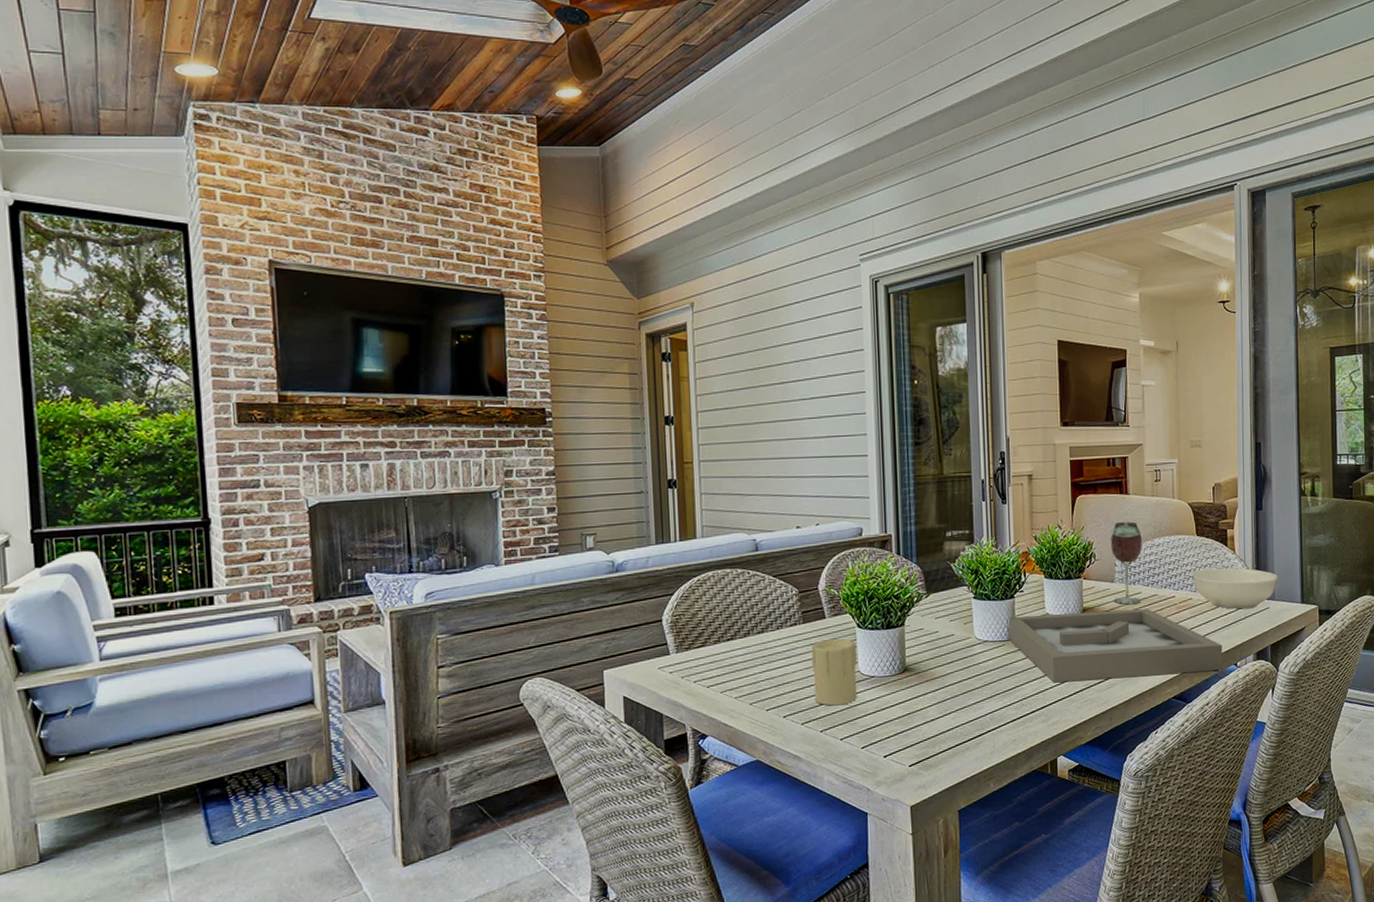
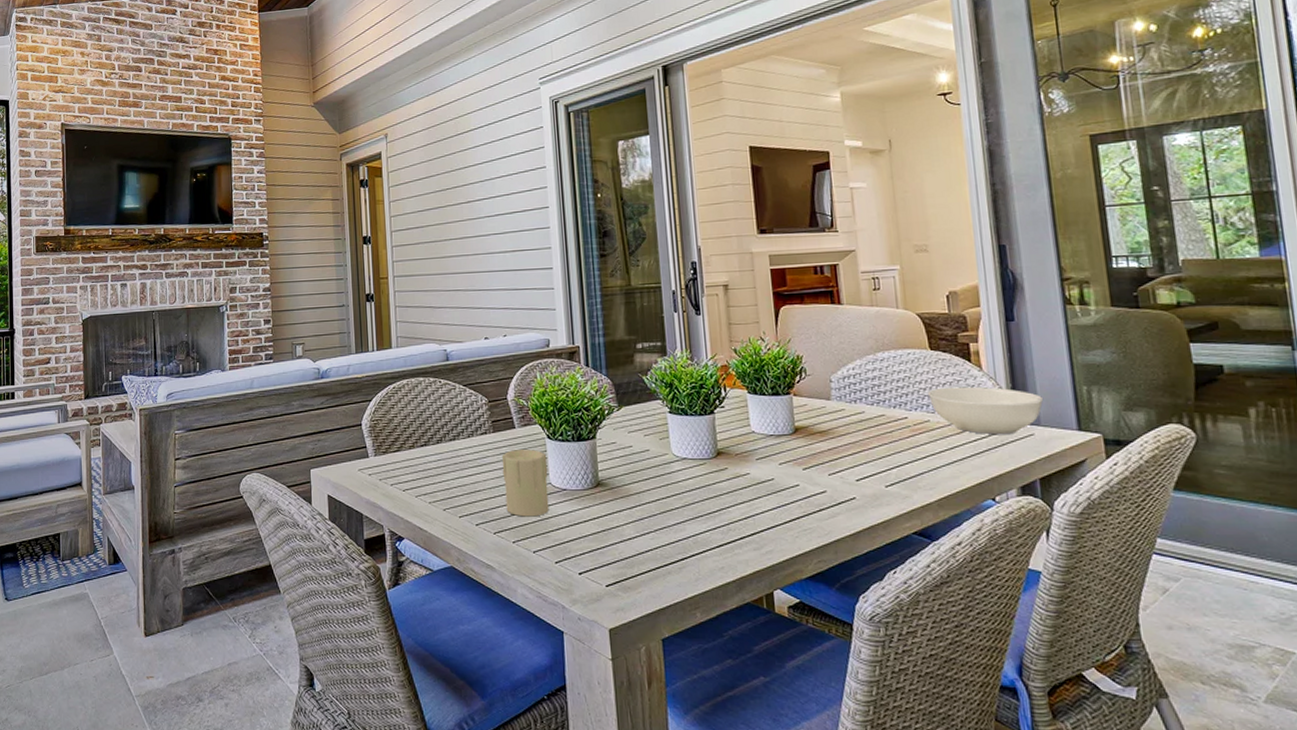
decorative tray: present [1007,608,1223,683] -> none [707,429,977,508]
wineglass: present [1110,522,1142,604] -> none [822,334,864,424]

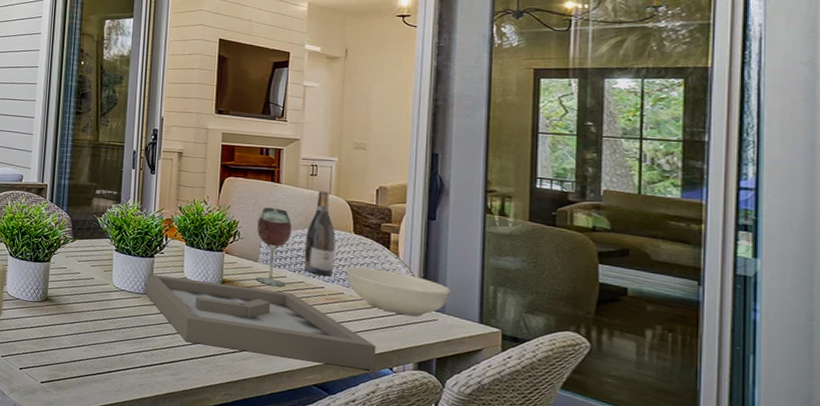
decorative tray: none [707,429,977,508] -> present [144,273,376,372]
wineglass: none [822,334,864,424] -> present [256,207,292,287]
wine bottle: none [878,305,915,404] -> present [303,190,336,277]

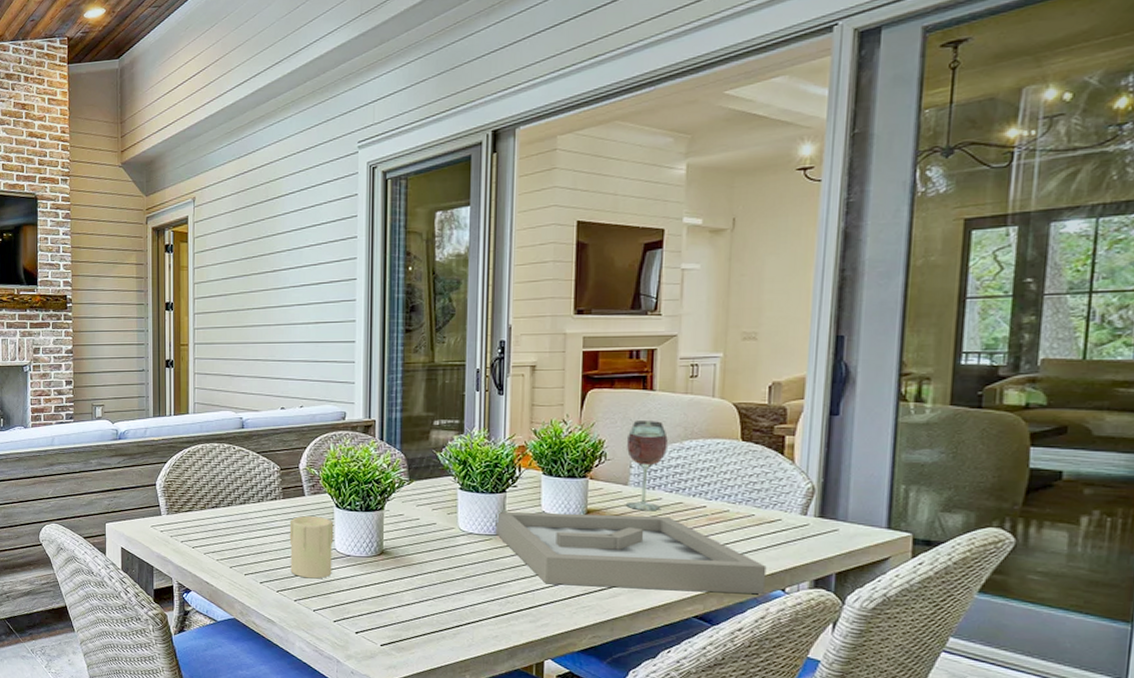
wine bottle: present [303,190,336,277] -> none [682,394,720,493]
bowl: present [345,267,452,317] -> none [731,479,856,529]

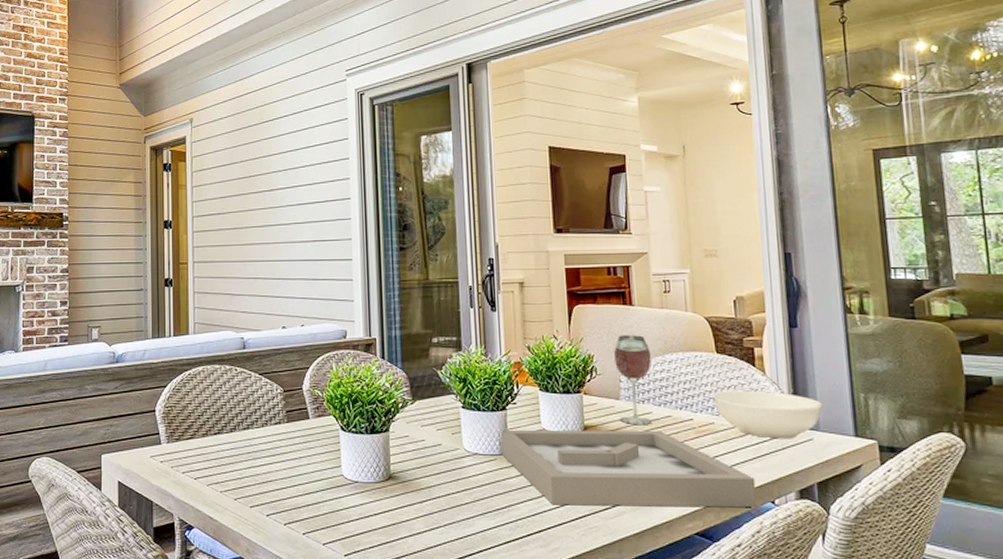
candle: present [289,516,334,579] -> none [295,441,341,509]
bowl: none [731,479,856,529] -> present [712,390,823,439]

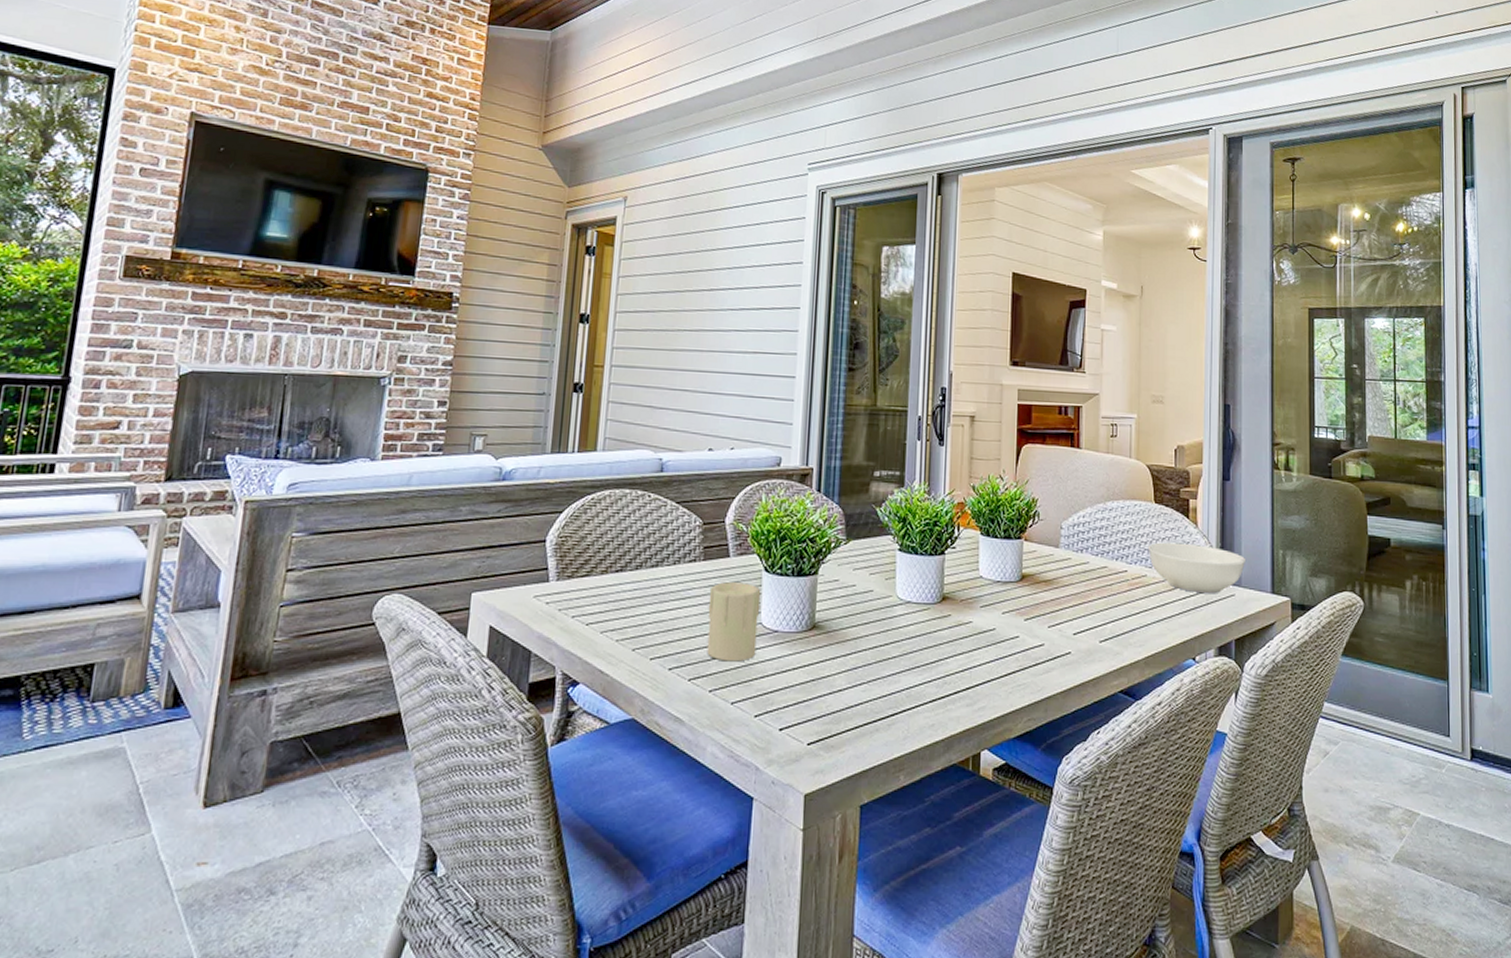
candle: none [295,441,341,509] -> present [707,582,761,662]
decorative tray: present [498,429,757,508] -> none [933,576,1180,665]
wineglass: present [613,335,651,424] -> none [1057,479,1093,575]

